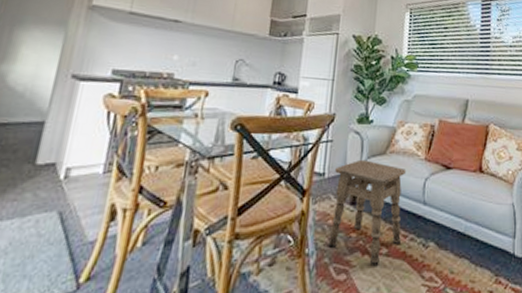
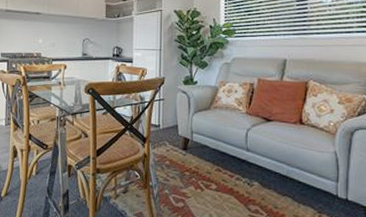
side table: present [328,159,407,266] -> none [167,114,230,198]

